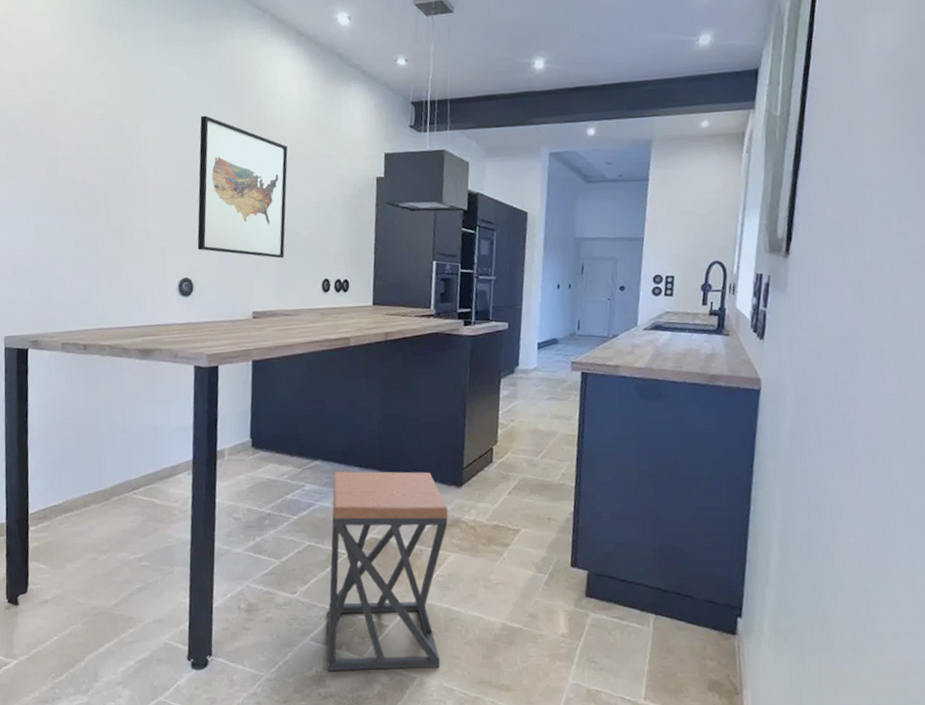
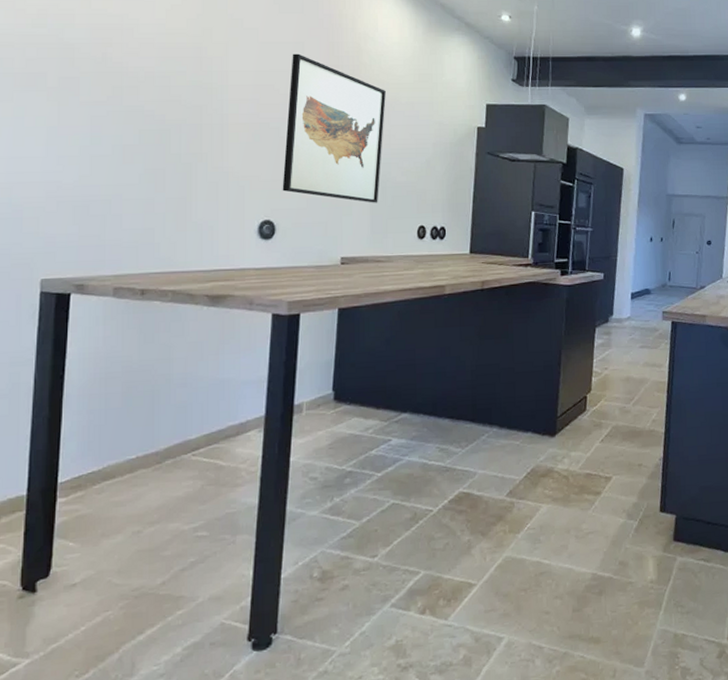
stool: present [327,471,448,671] -> none [409,422,541,639]

